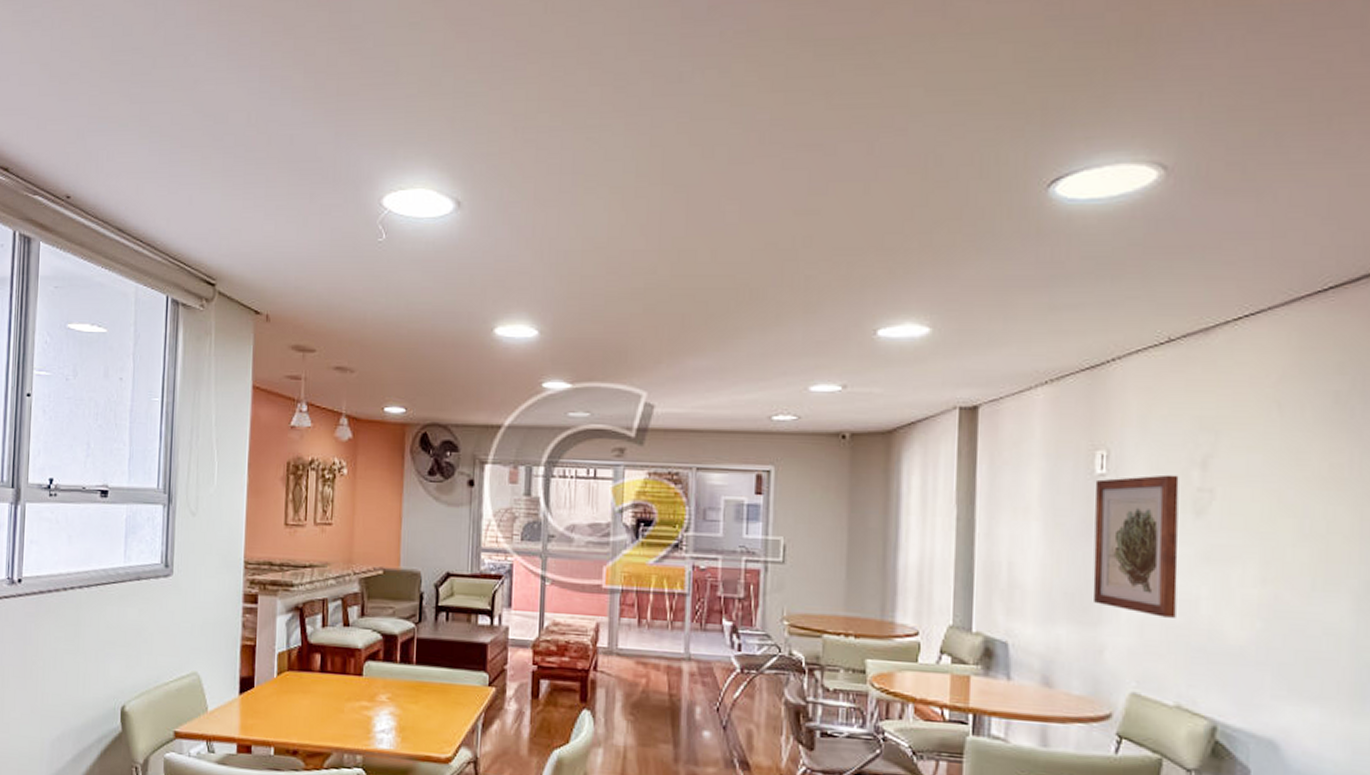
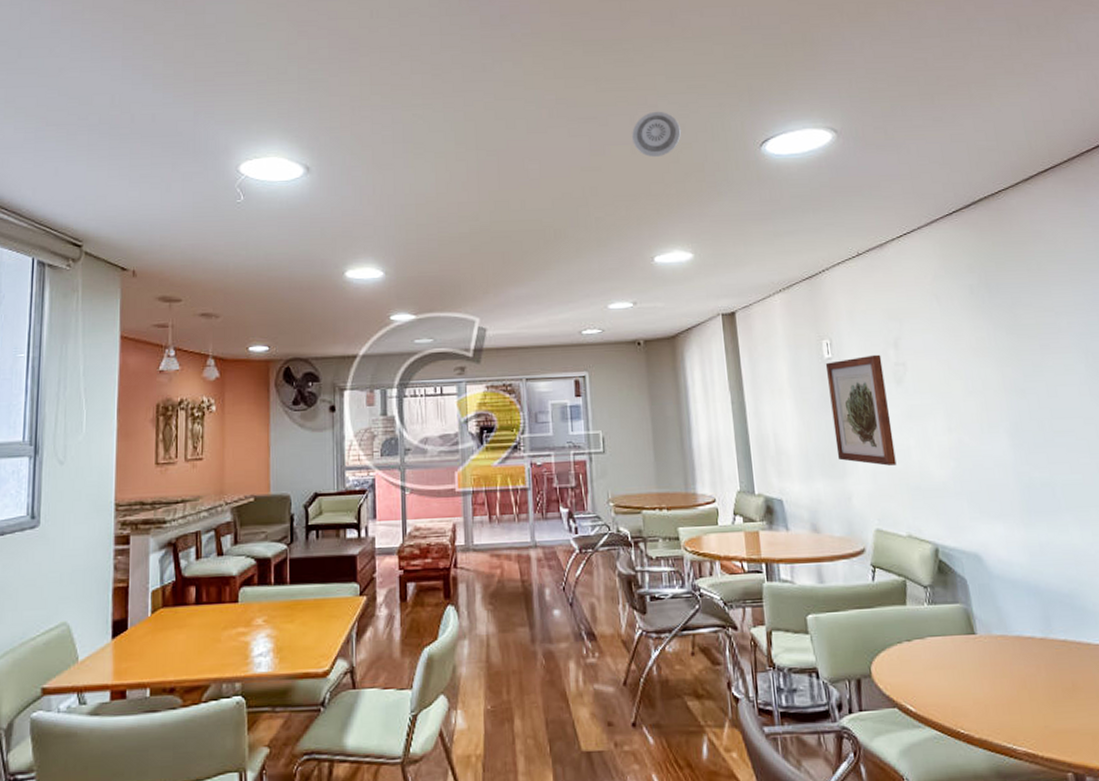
smoke detector: none [867,136,936,198] -> present [632,111,681,157]

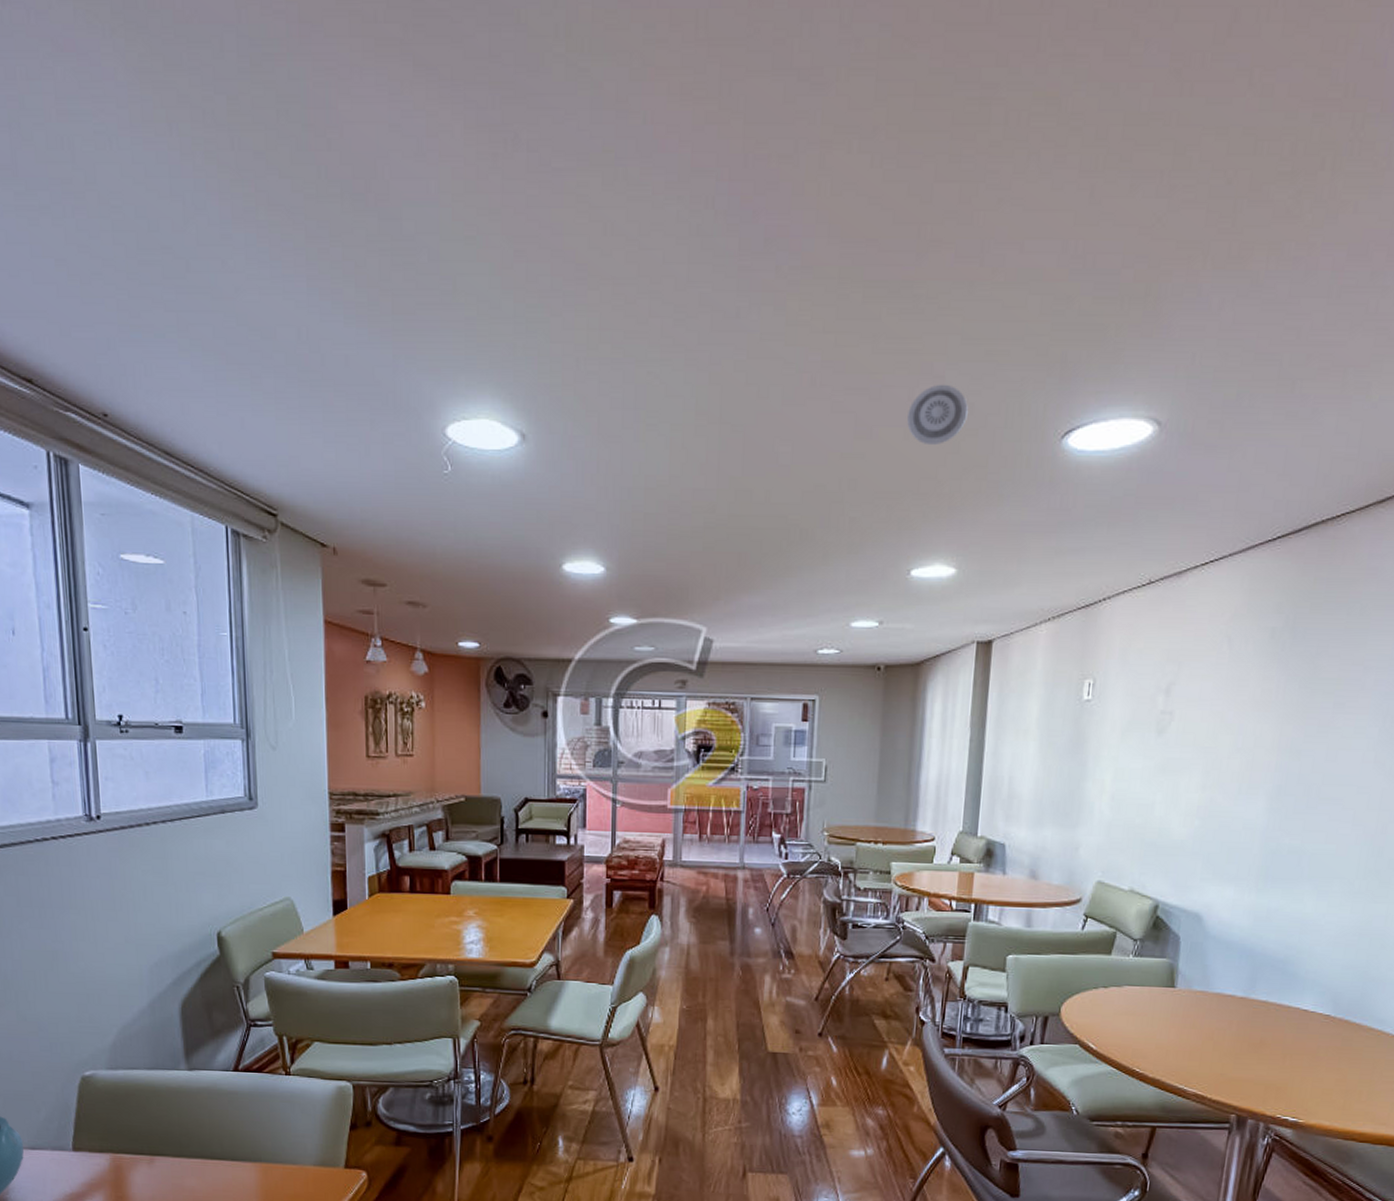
wall art: present [825,354,897,466] -> none [1073,700,1148,819]

